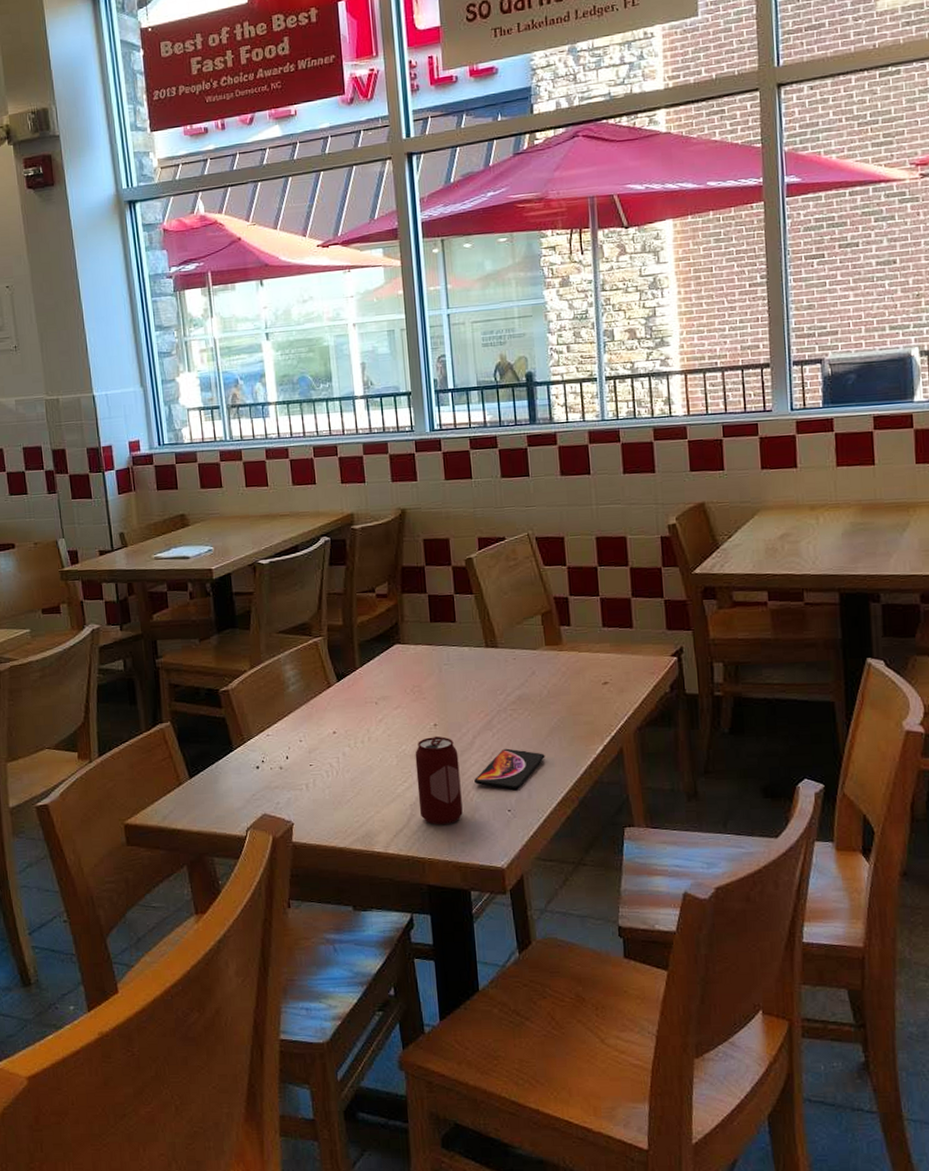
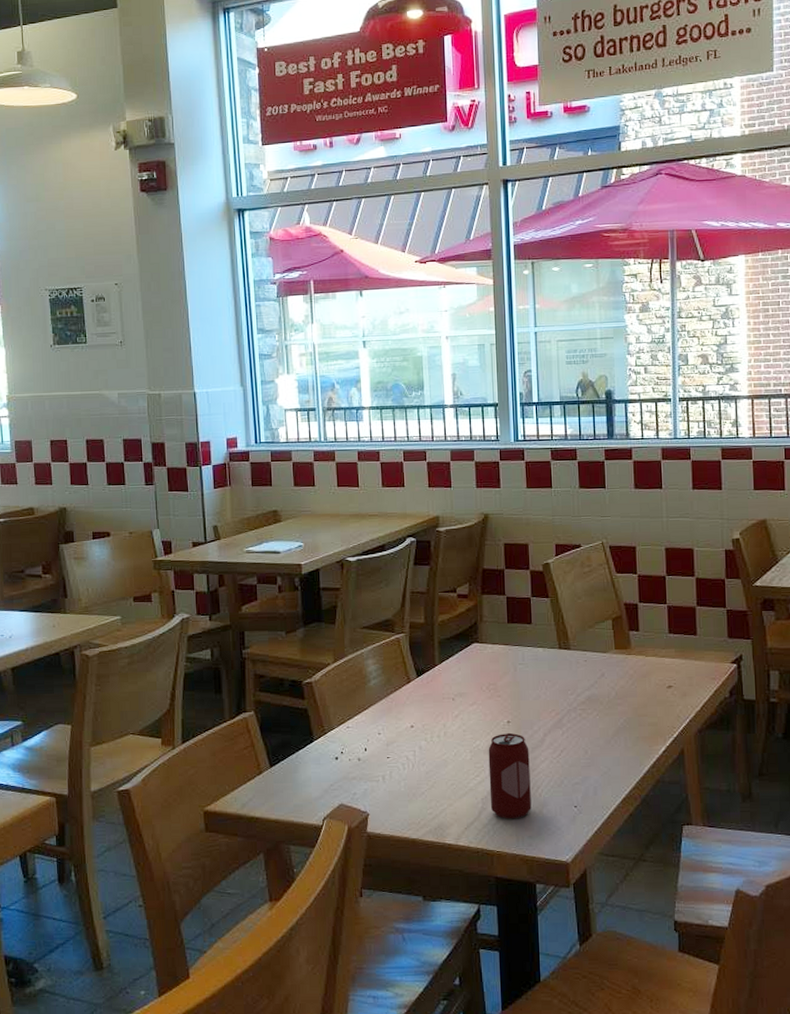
smartphone: present [474,748,545,790] -> none [544,746,611,786]

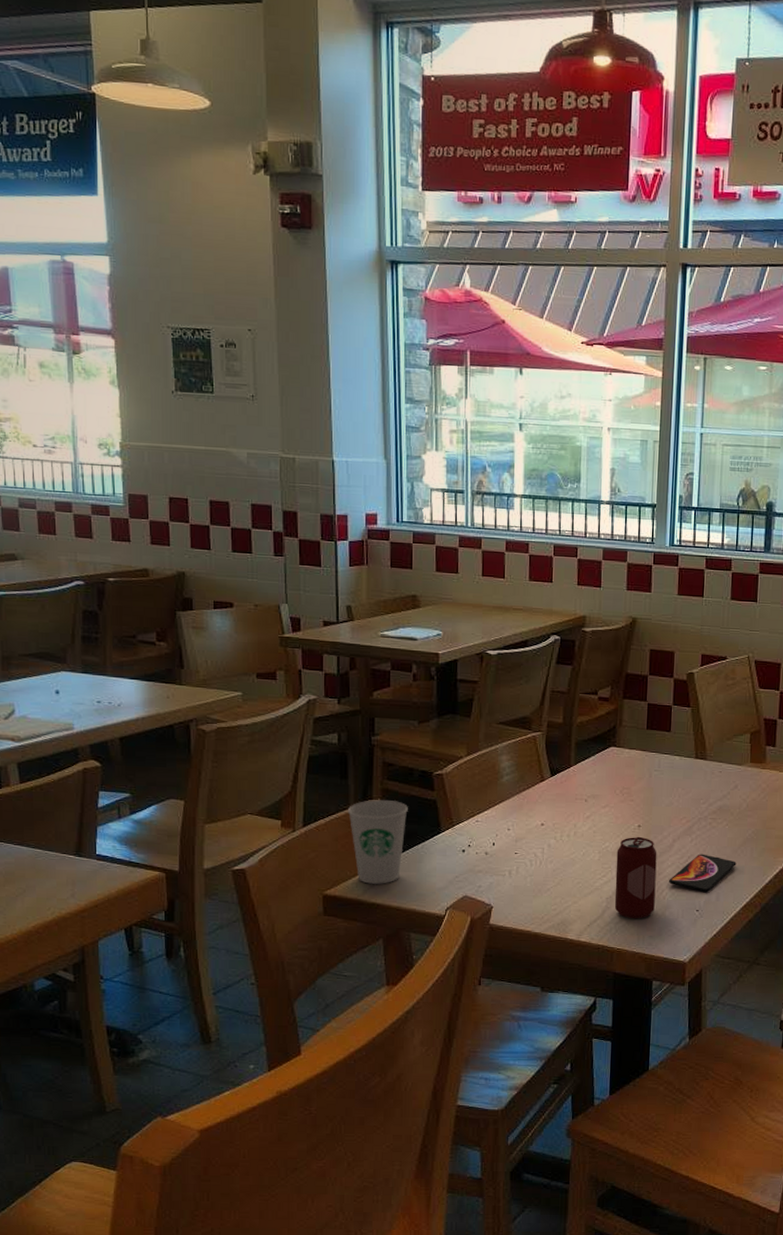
paper cup: none [223,711,281,797] -> present [347,799,408,884]
smartphone: none [544,746,611,786] -> present [669,854,737,892]

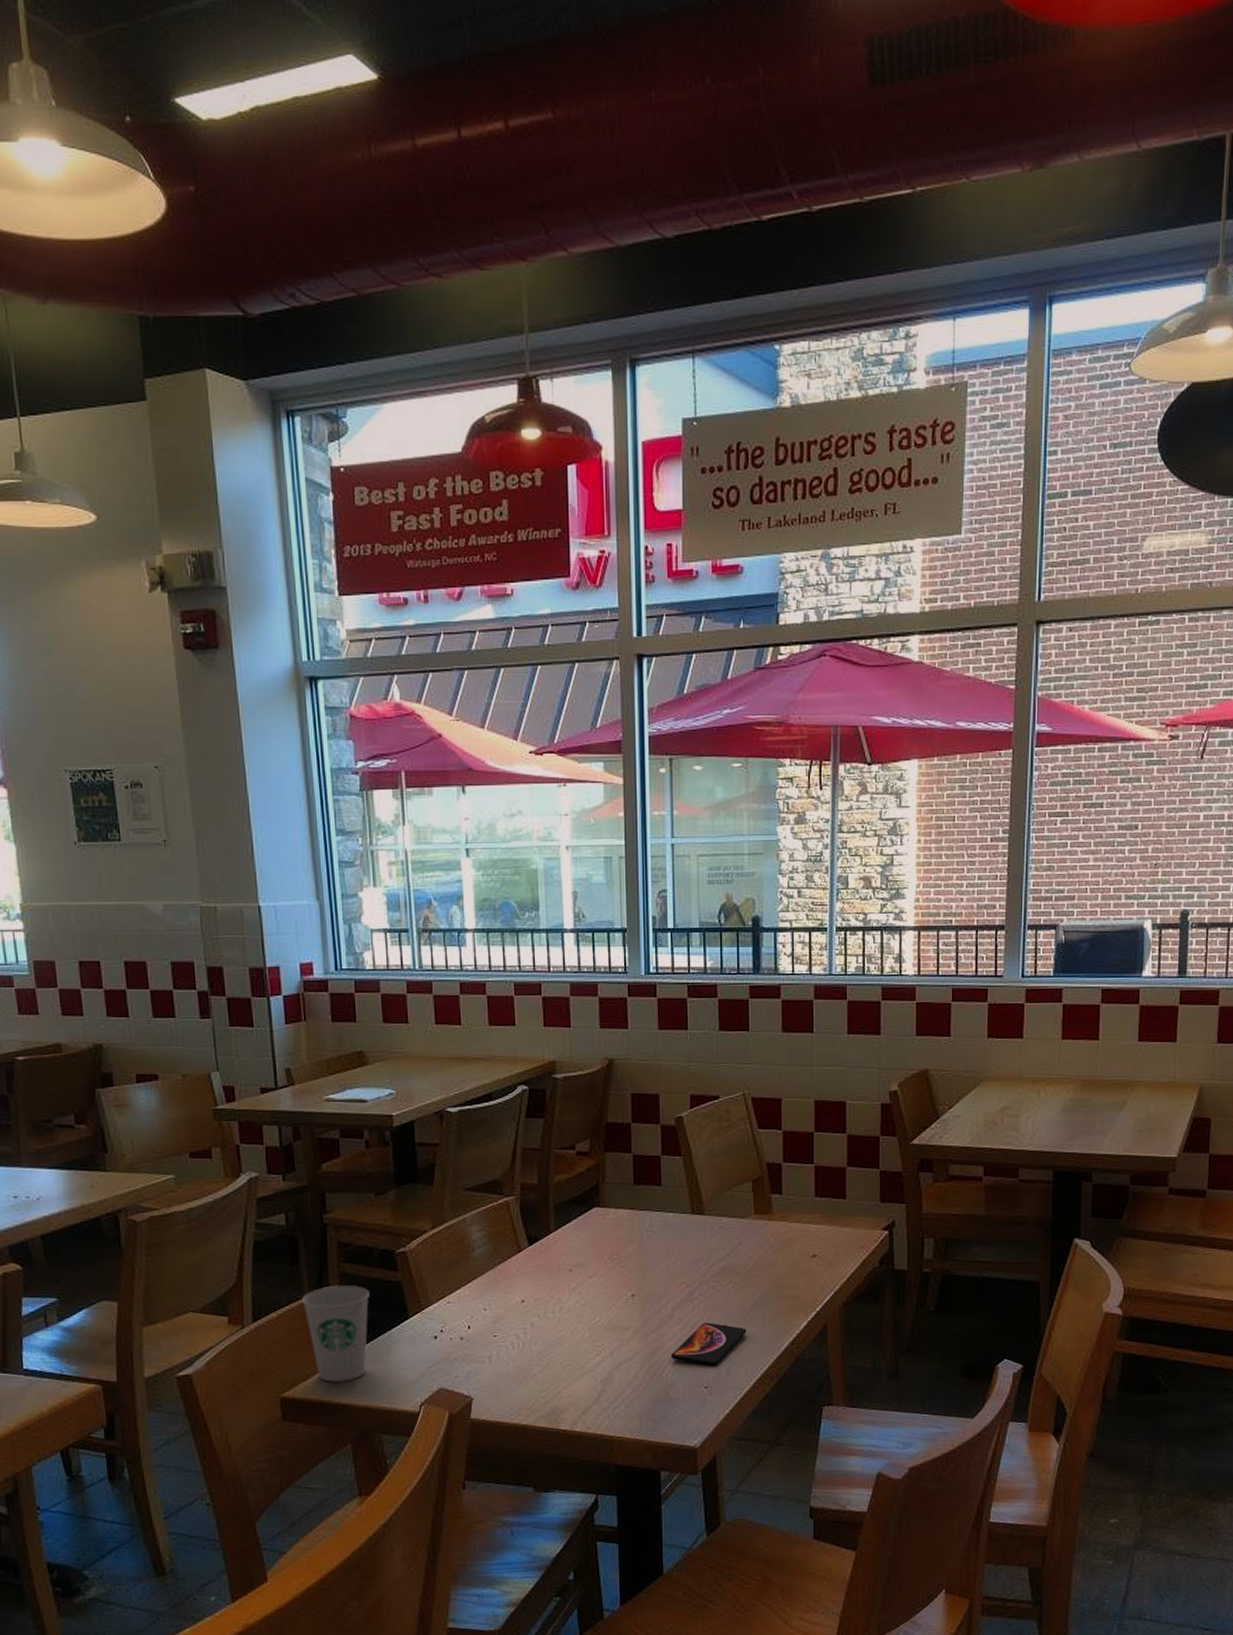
beverage can: present [614,836,657,919] -> none [609,1307,657,1402]

